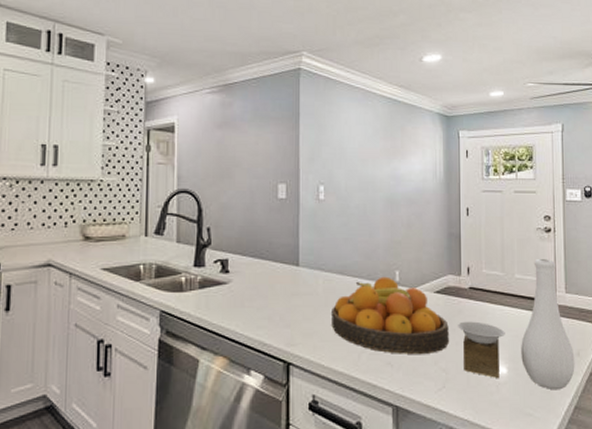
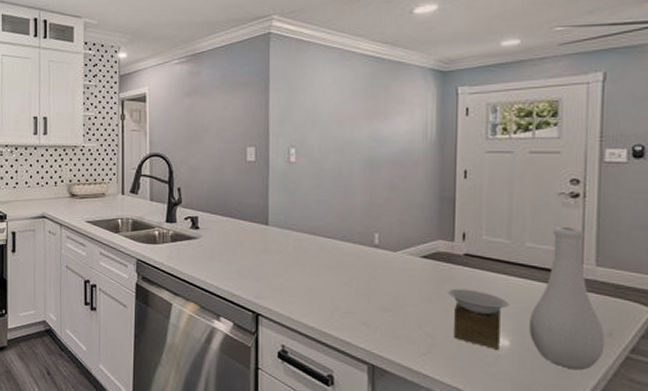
fruit bowl: present [332,276,449,354] -> none [302,238,437,318]

